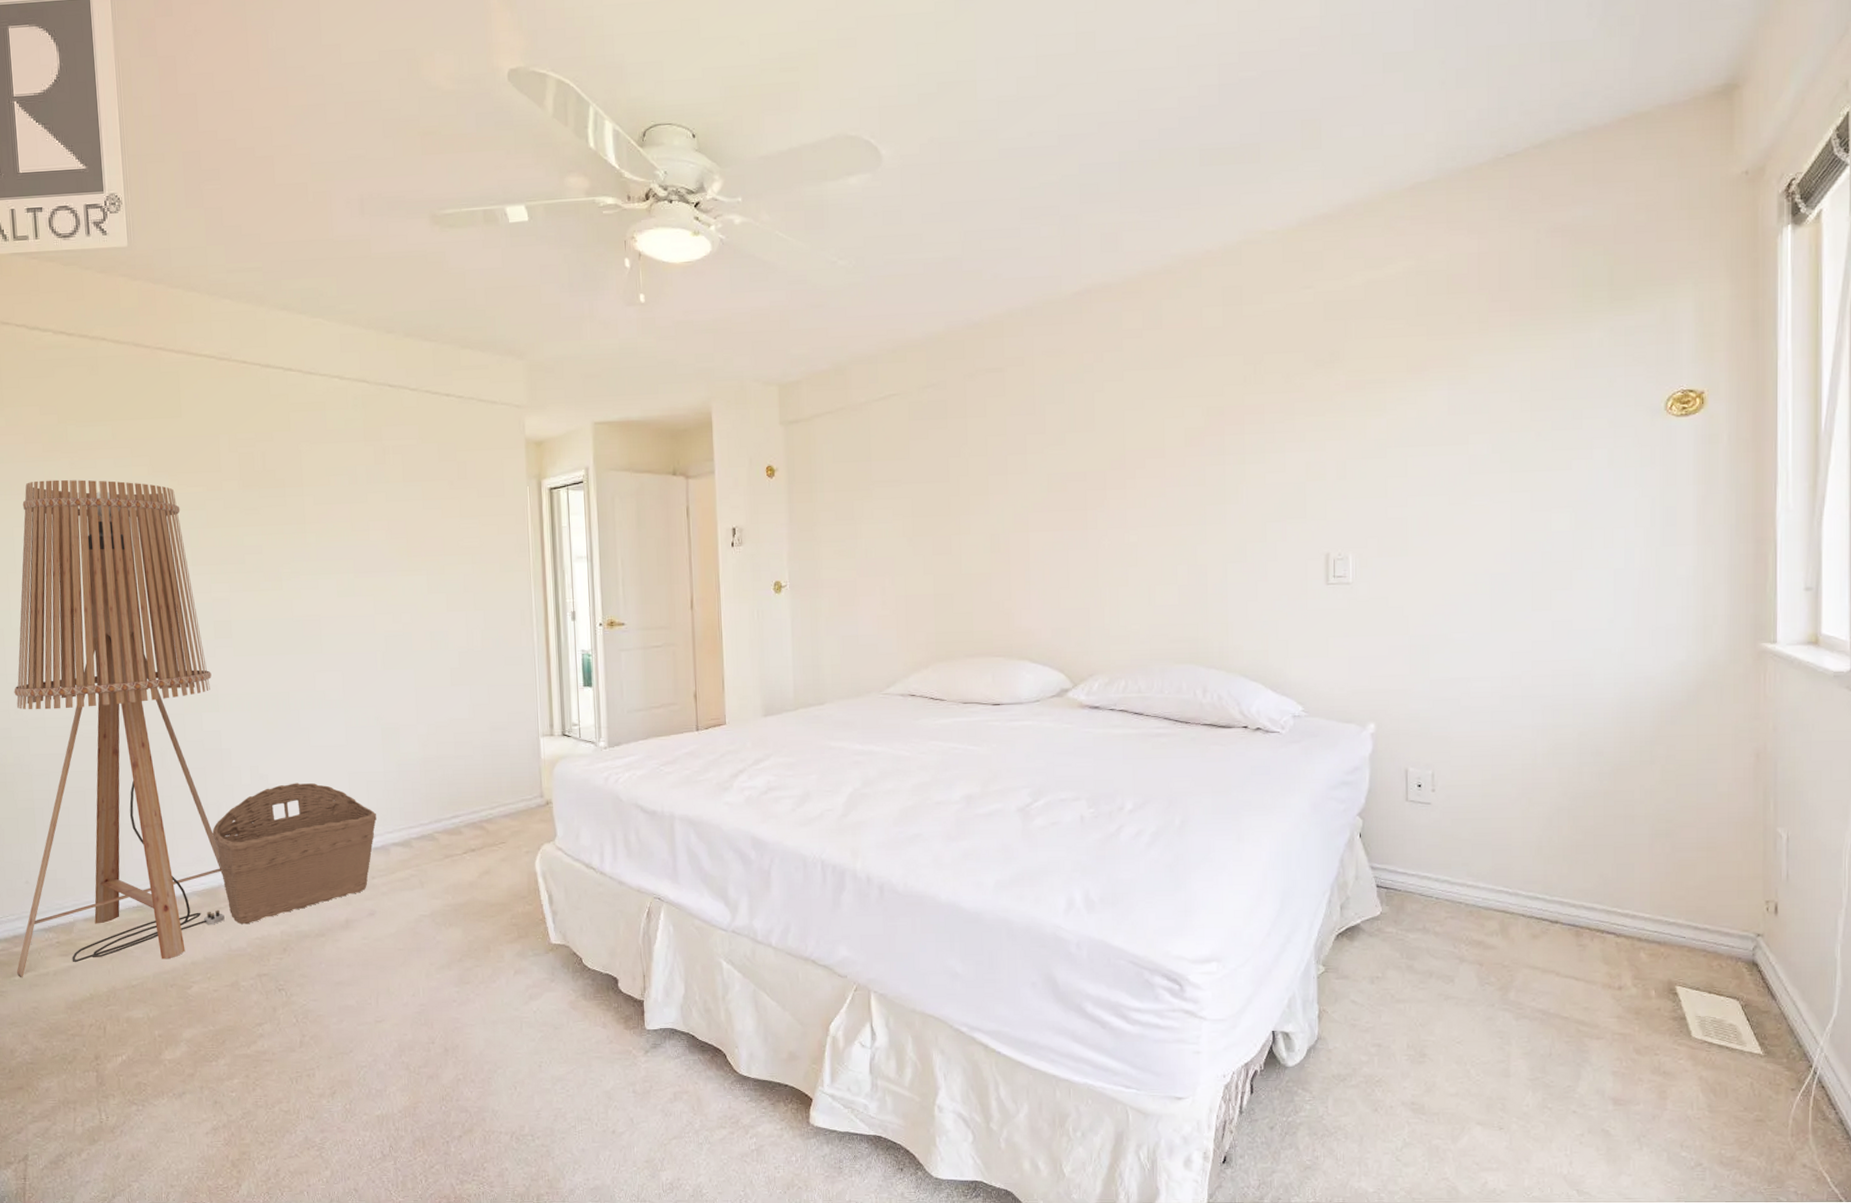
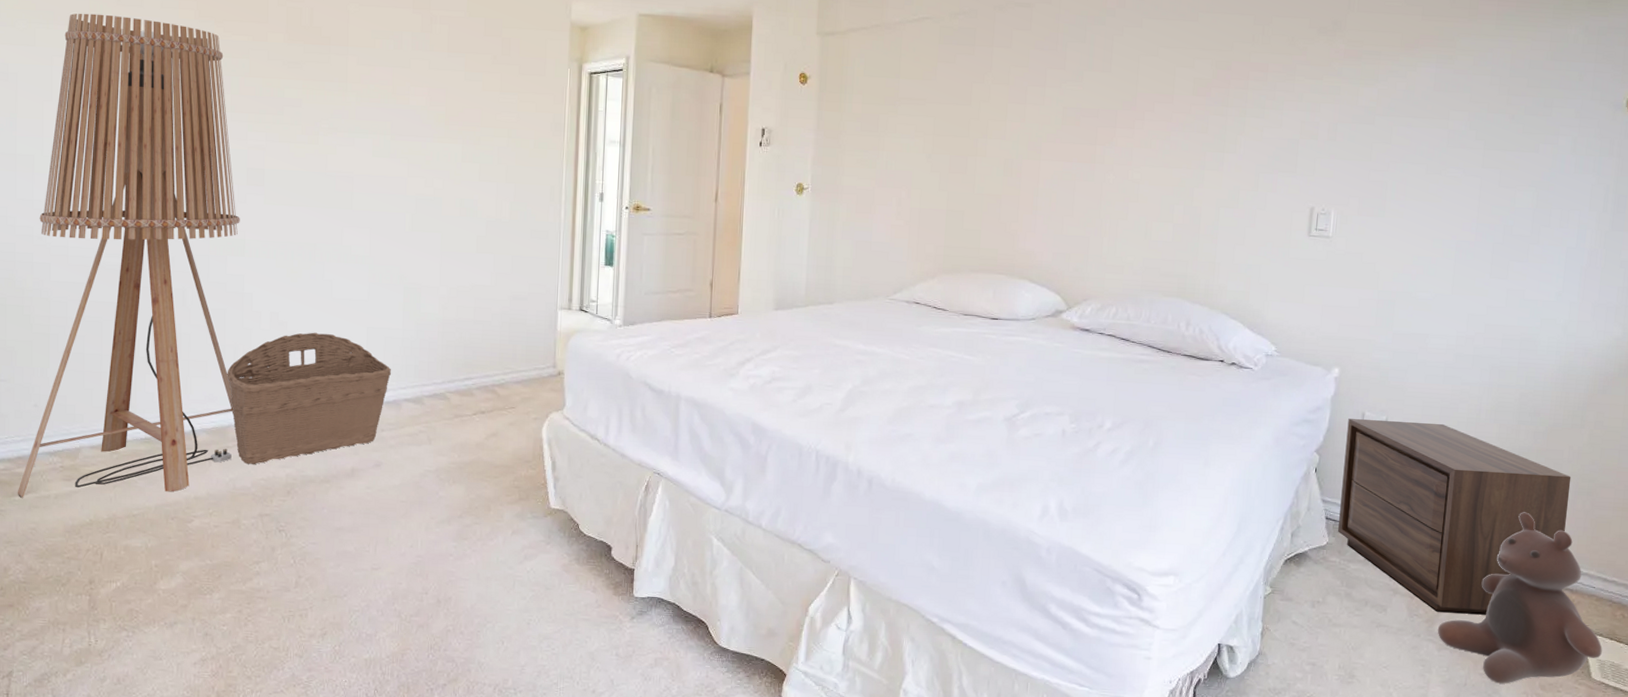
nightstand: none [1390,773,1646,978] -> present [1338,419,1571,615]
stuffed bear: none [1513,861,1701,1051] -> present [1437,512,1603,684]

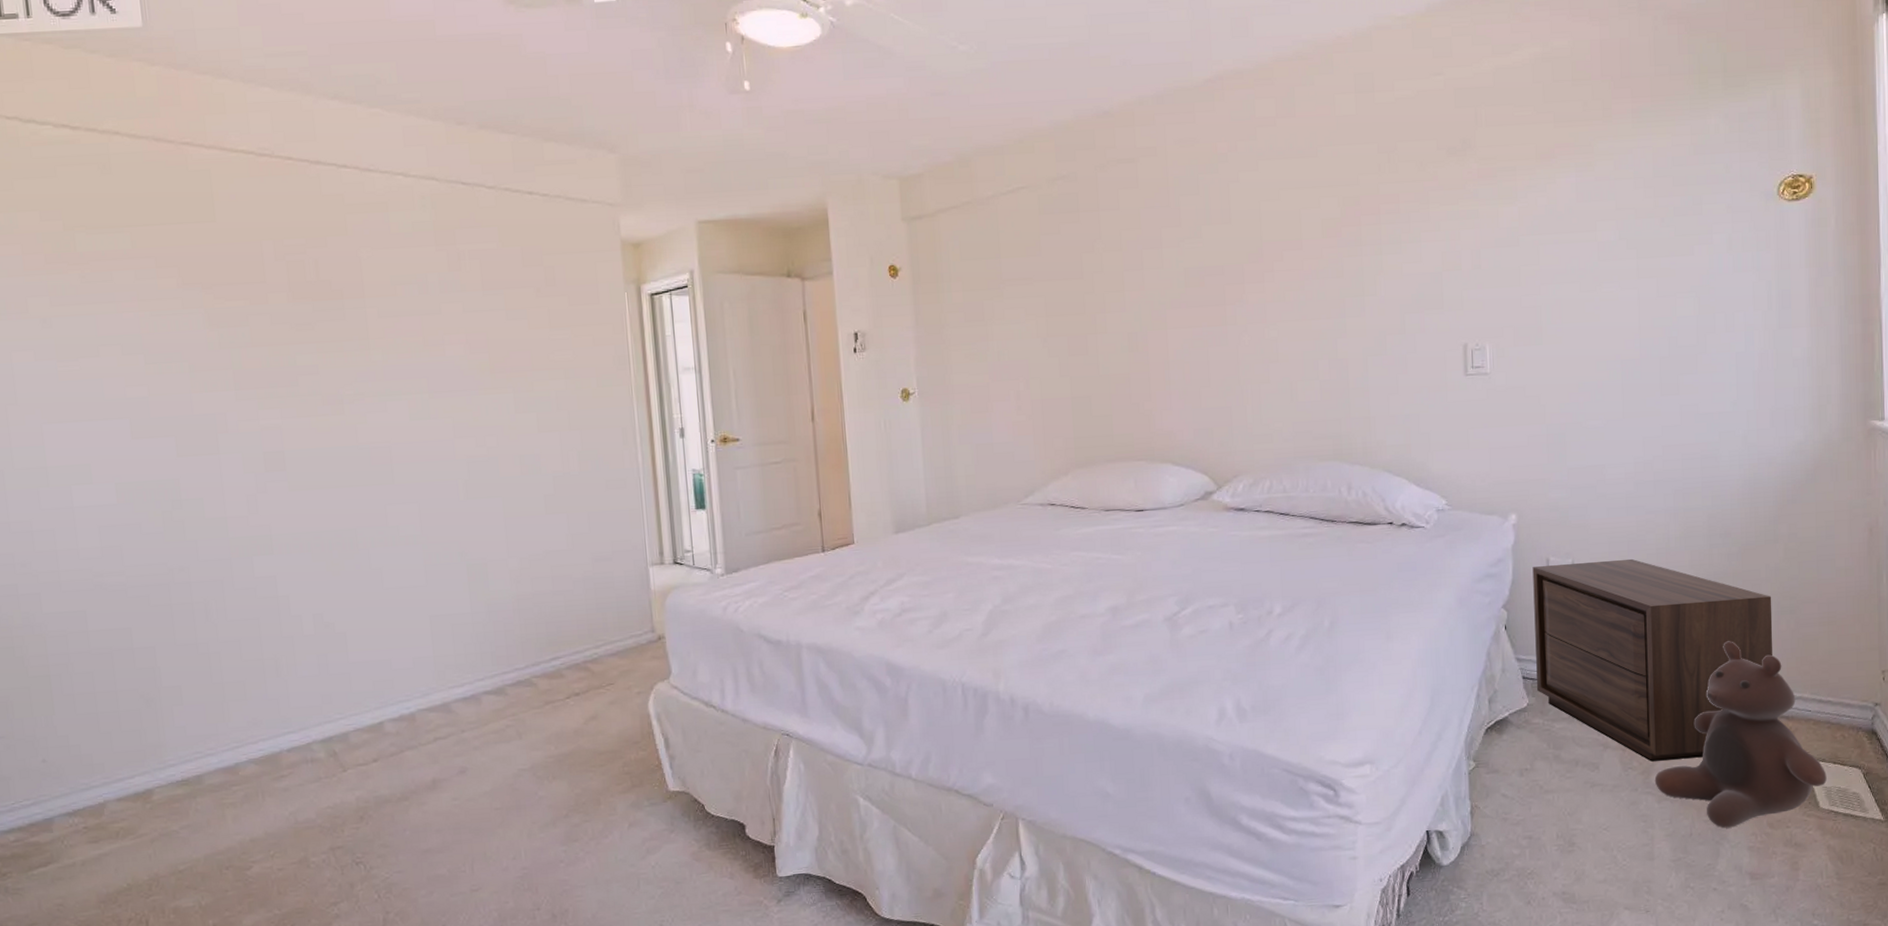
floor lamp: present [17,13,240,498] -> none [19,295,289,871]
wicker basket: present [227,332,391,465] -> none [270,630,464,793]

